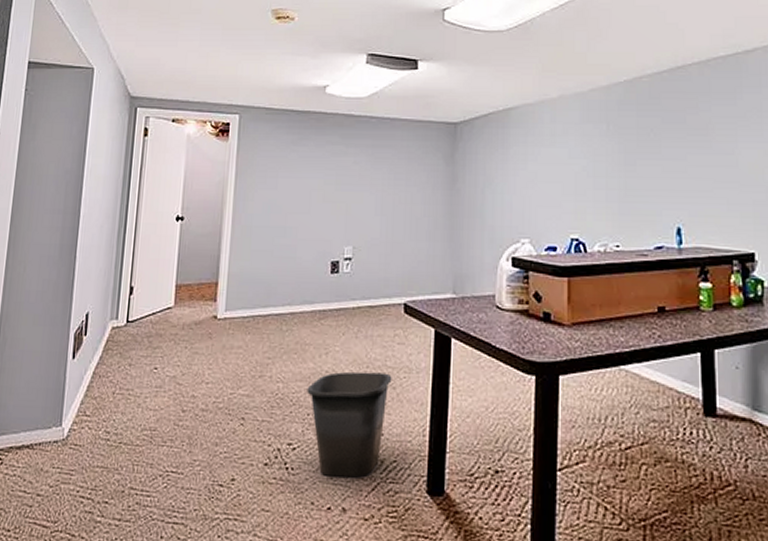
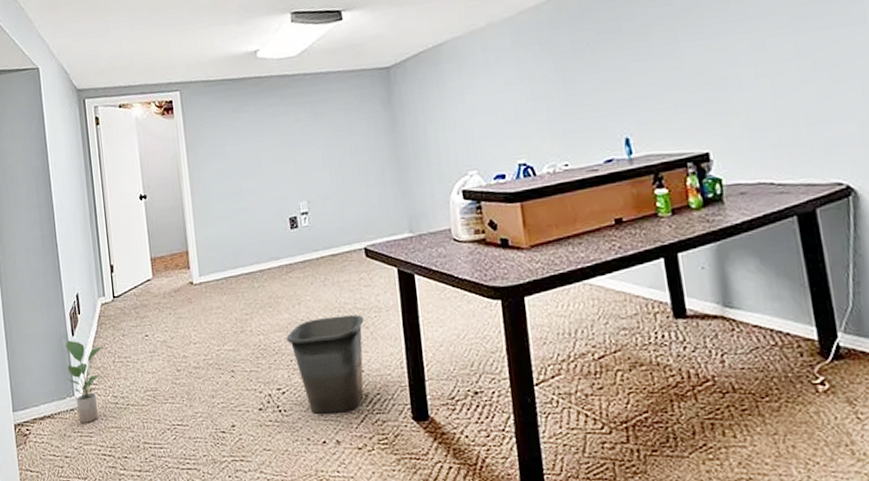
potted plant: none [56,362,106,459] -> present [65,340,104,423]

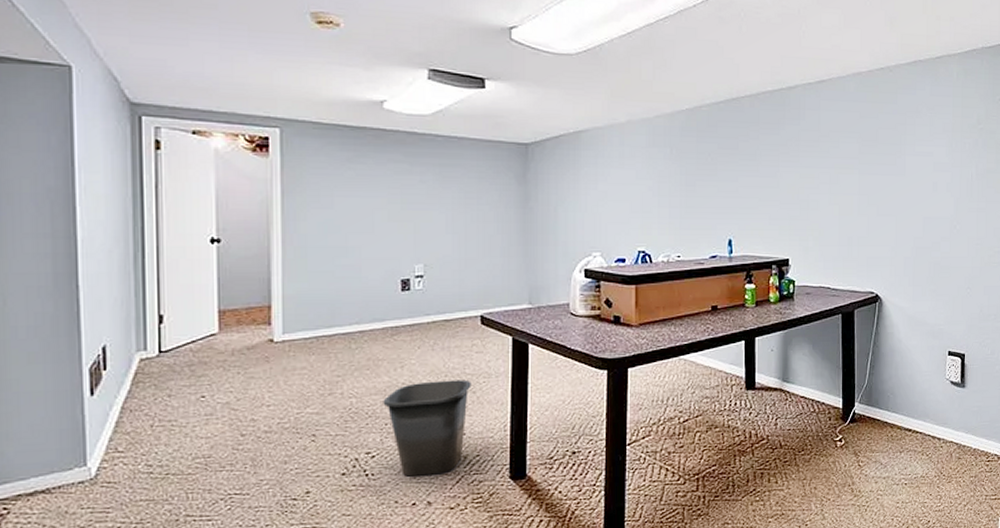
potted plant: present [65,340,104,423] -> none [75,400,139,498]

